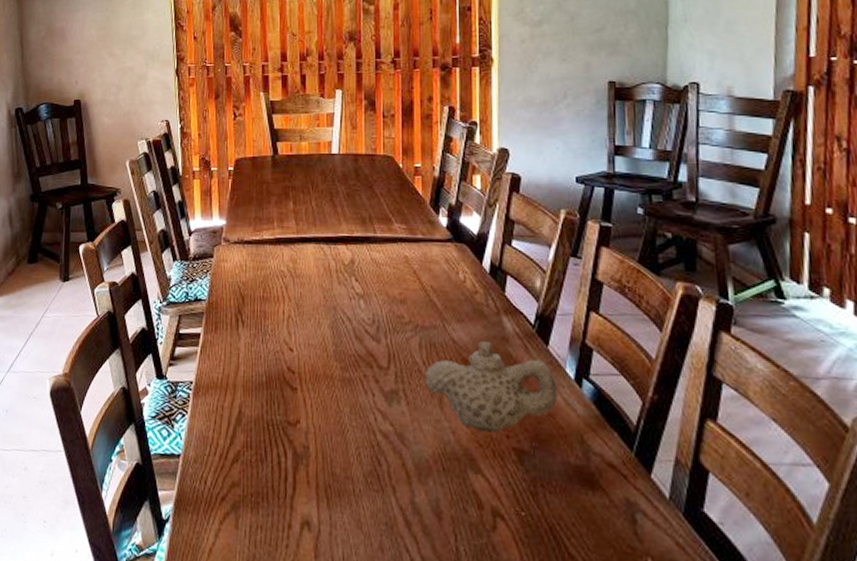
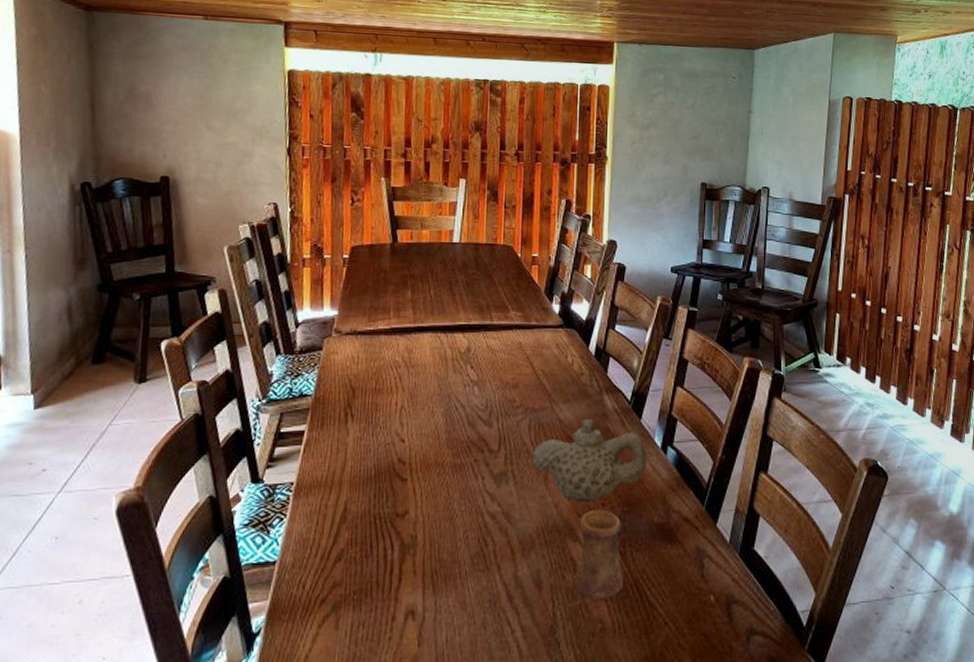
cup: none [477,441,536,544] -> present [573,510,623,601]

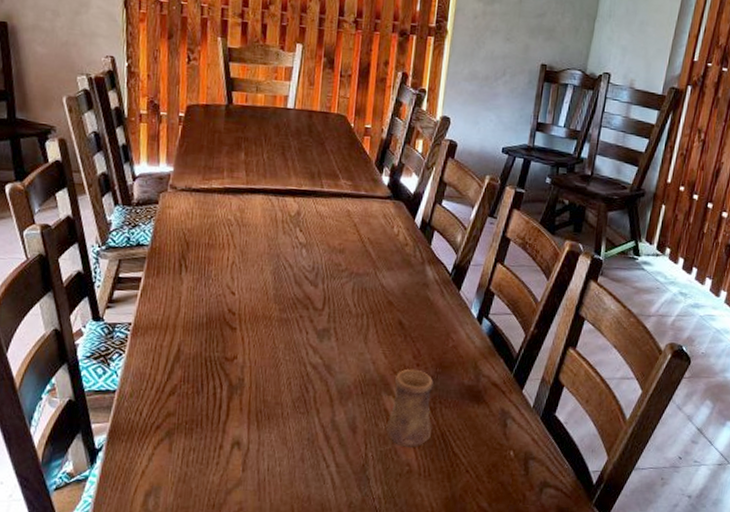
teapot: present [532,420,647,502] -> none [354,287,463,362]

